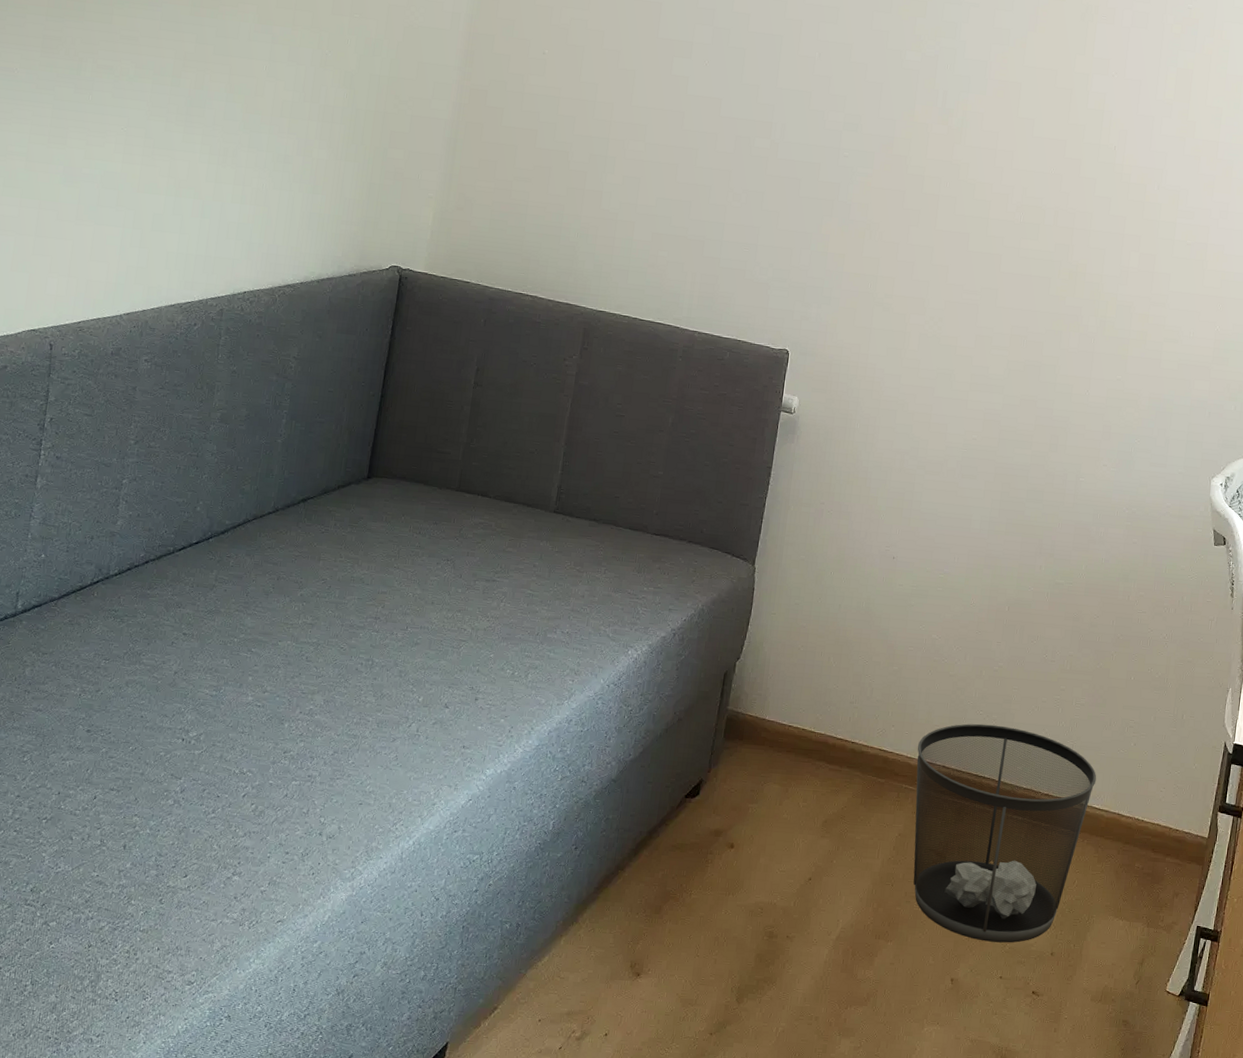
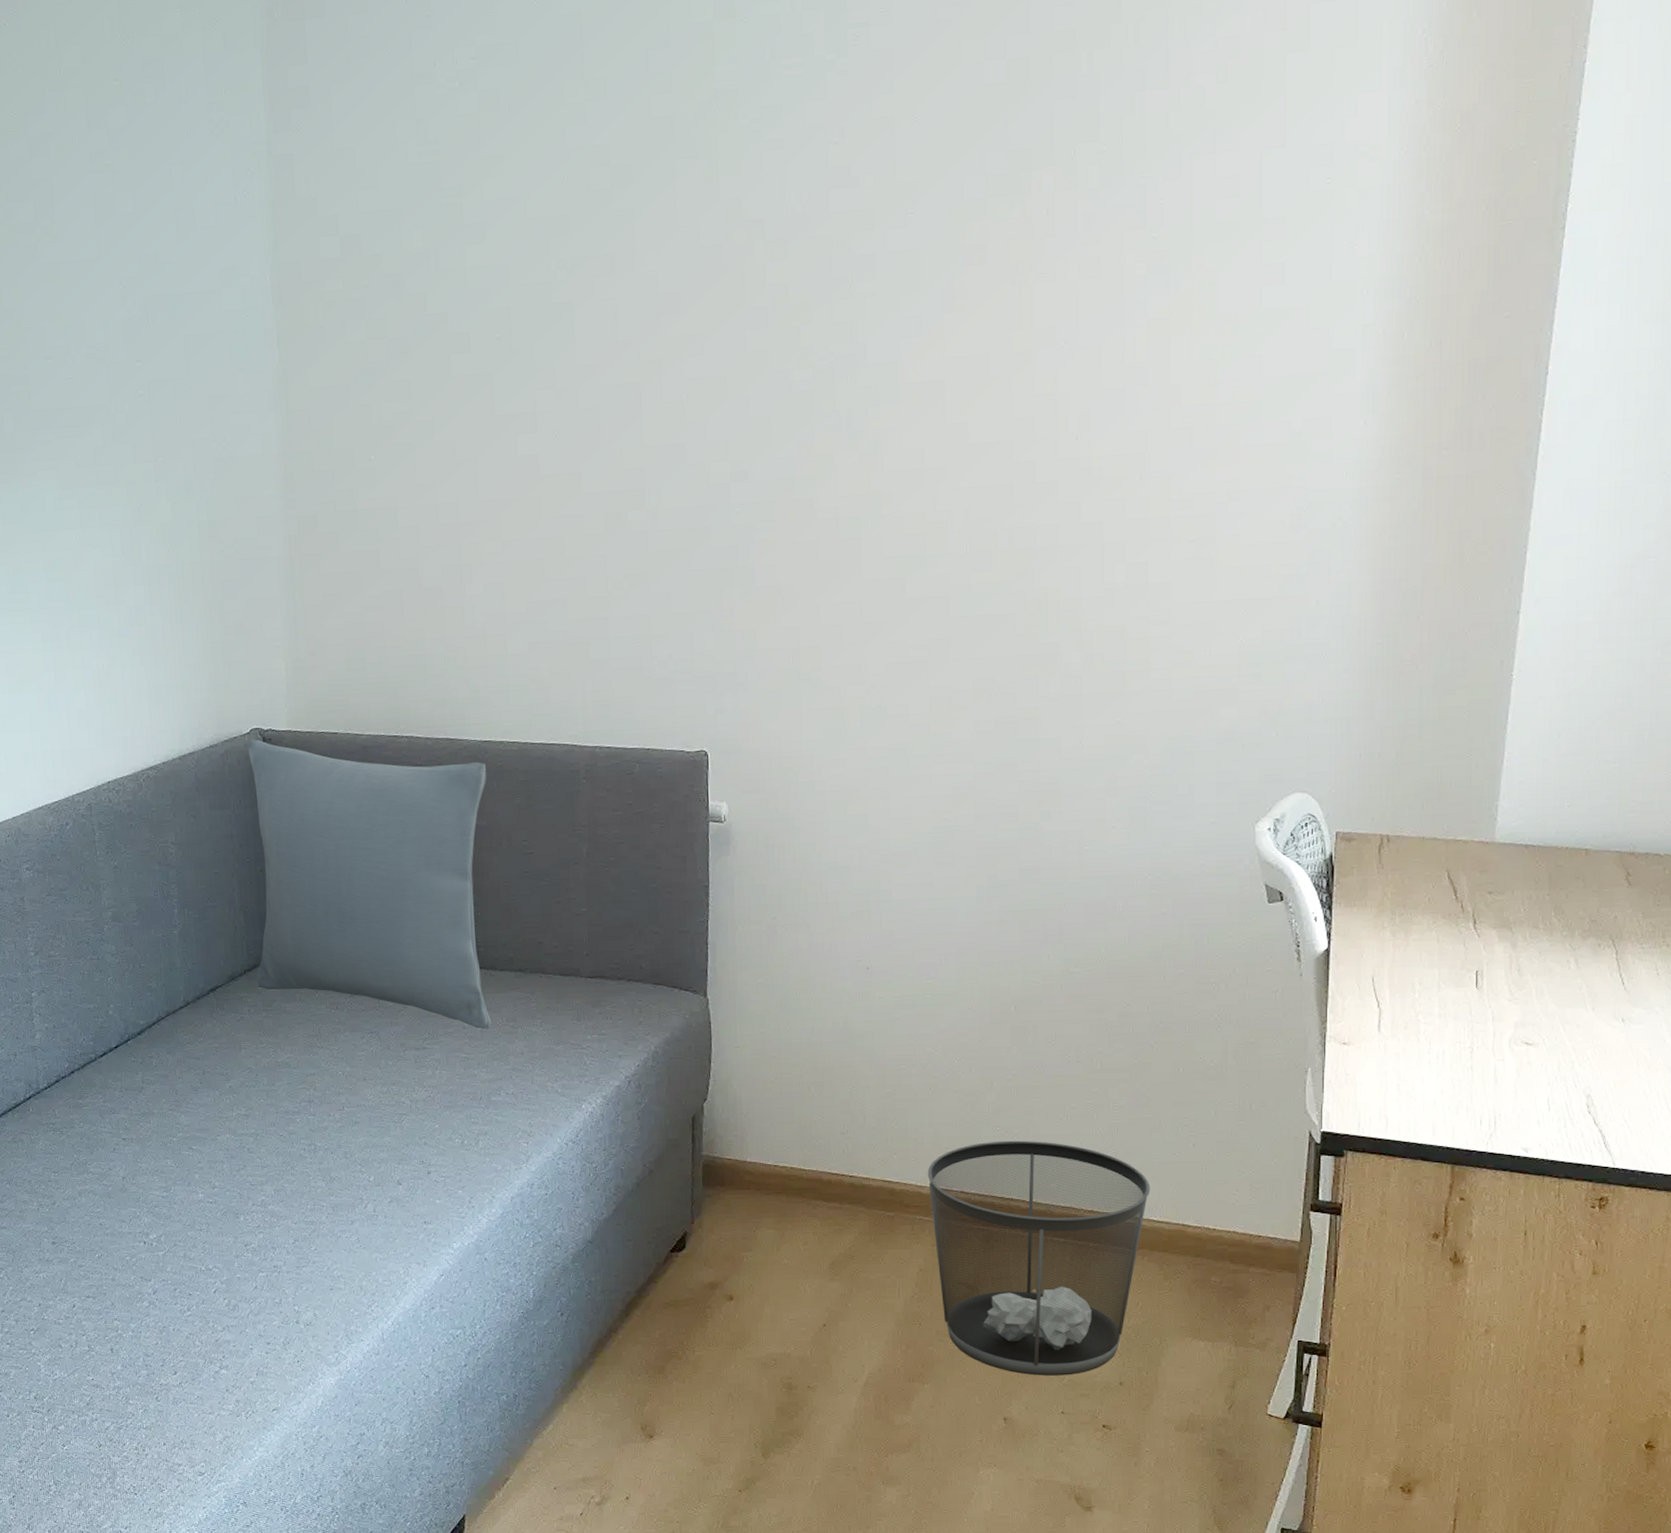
pillow: none [348,275,597,570] -> present [248,739,491,1029]

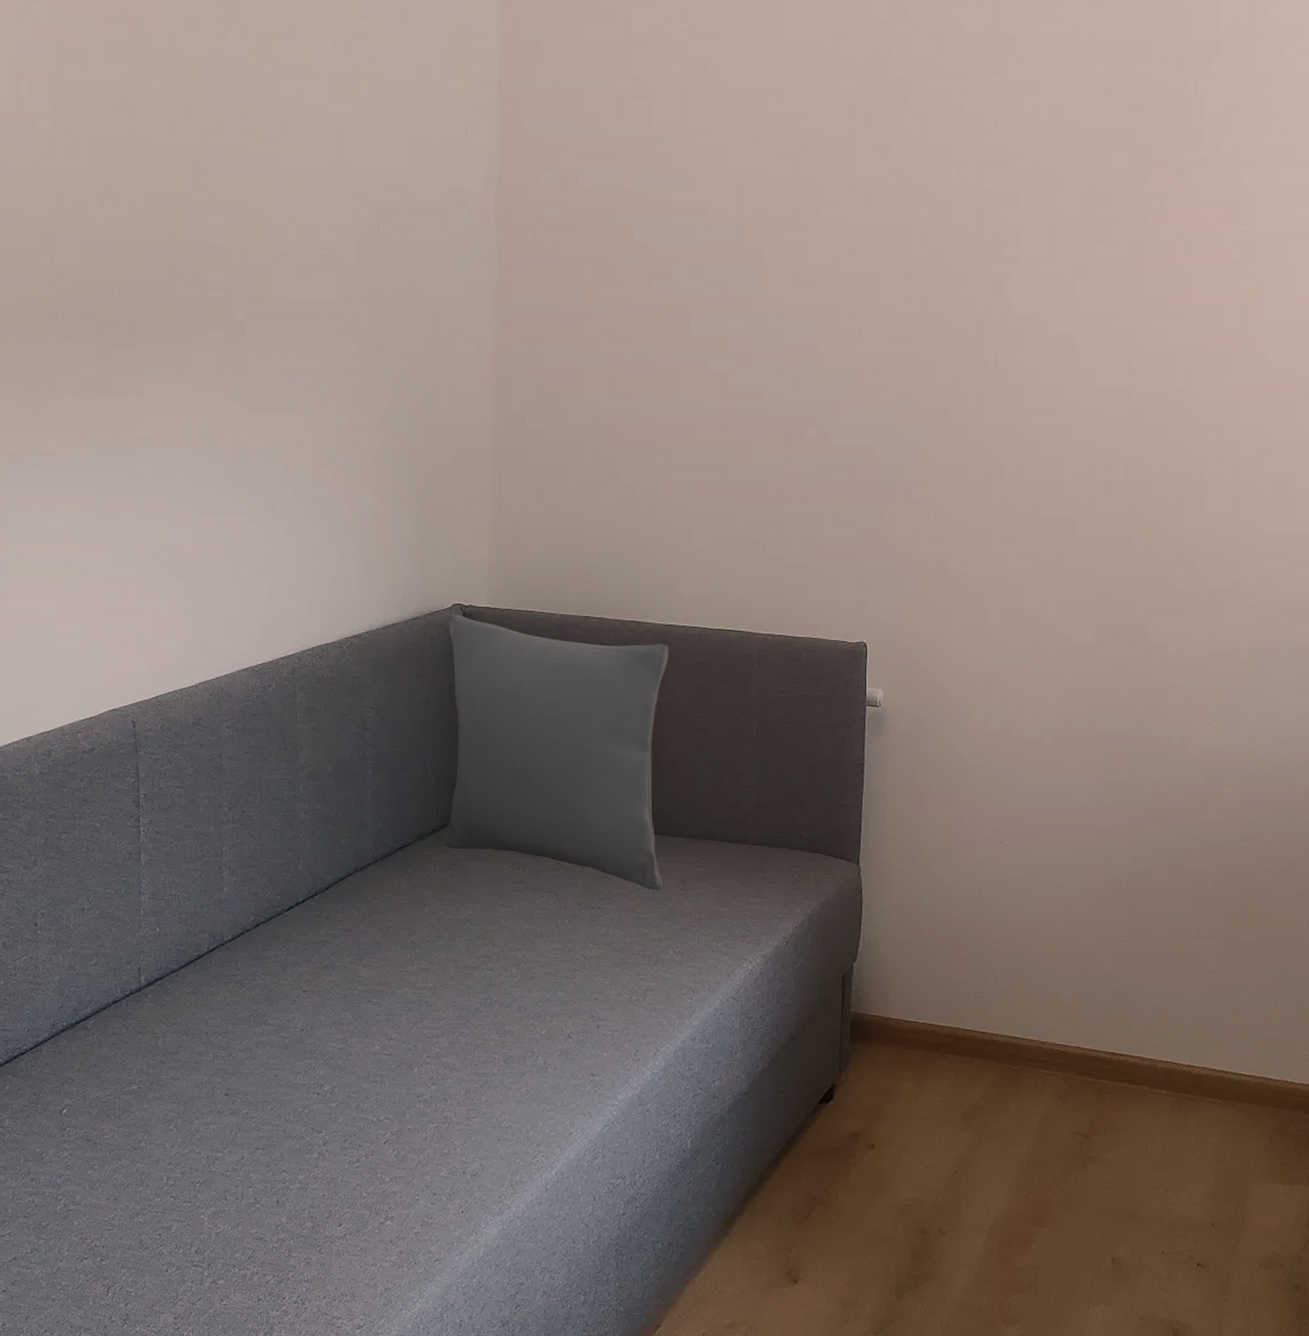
waste bin: present [927,1140,1151,1376] -> none [1049,1000,1239,1218]

